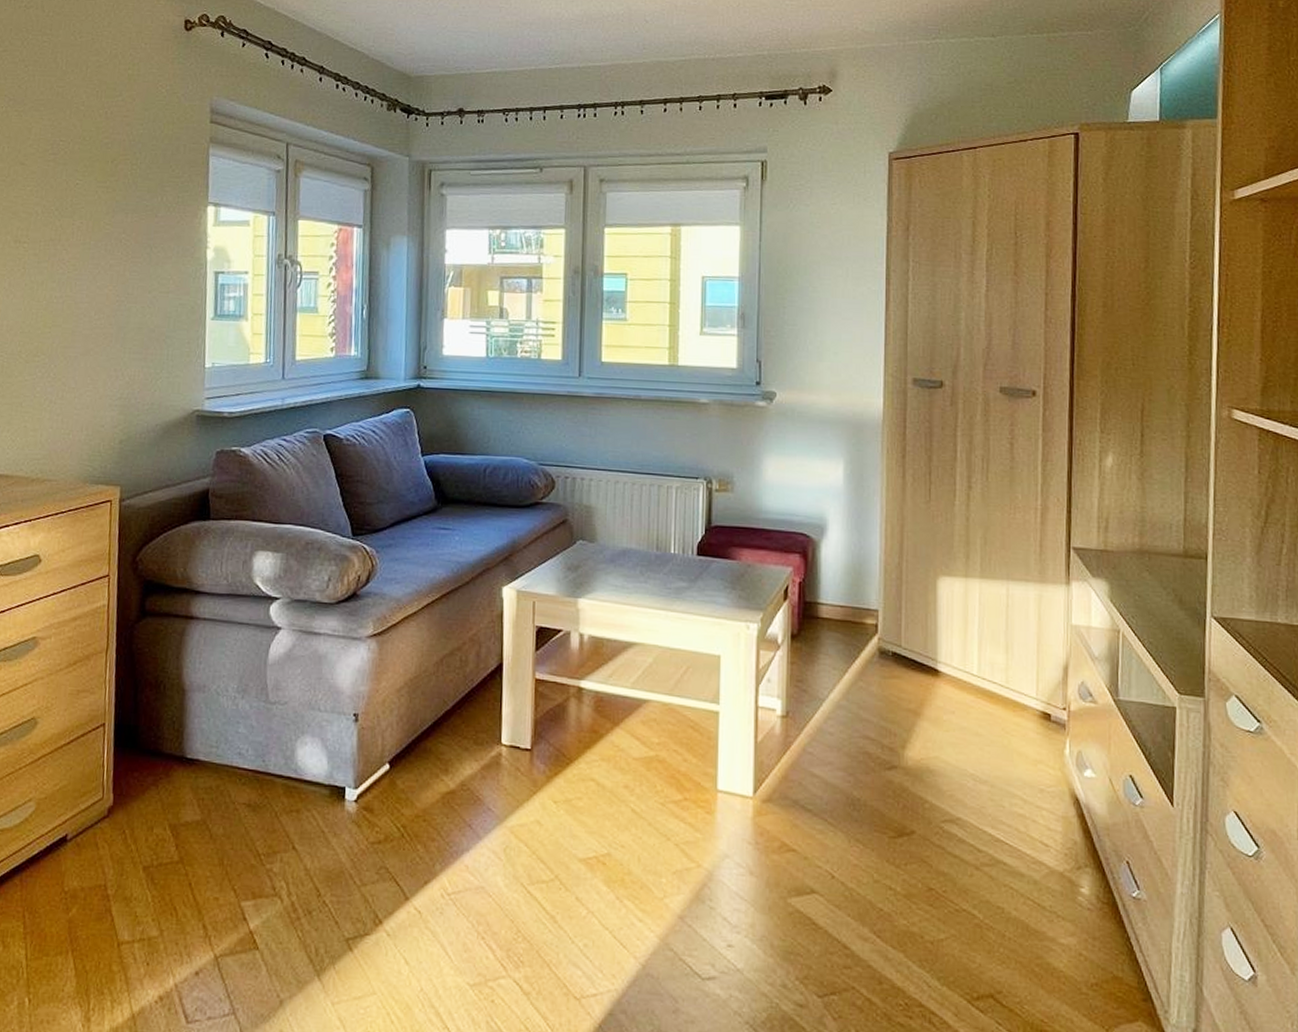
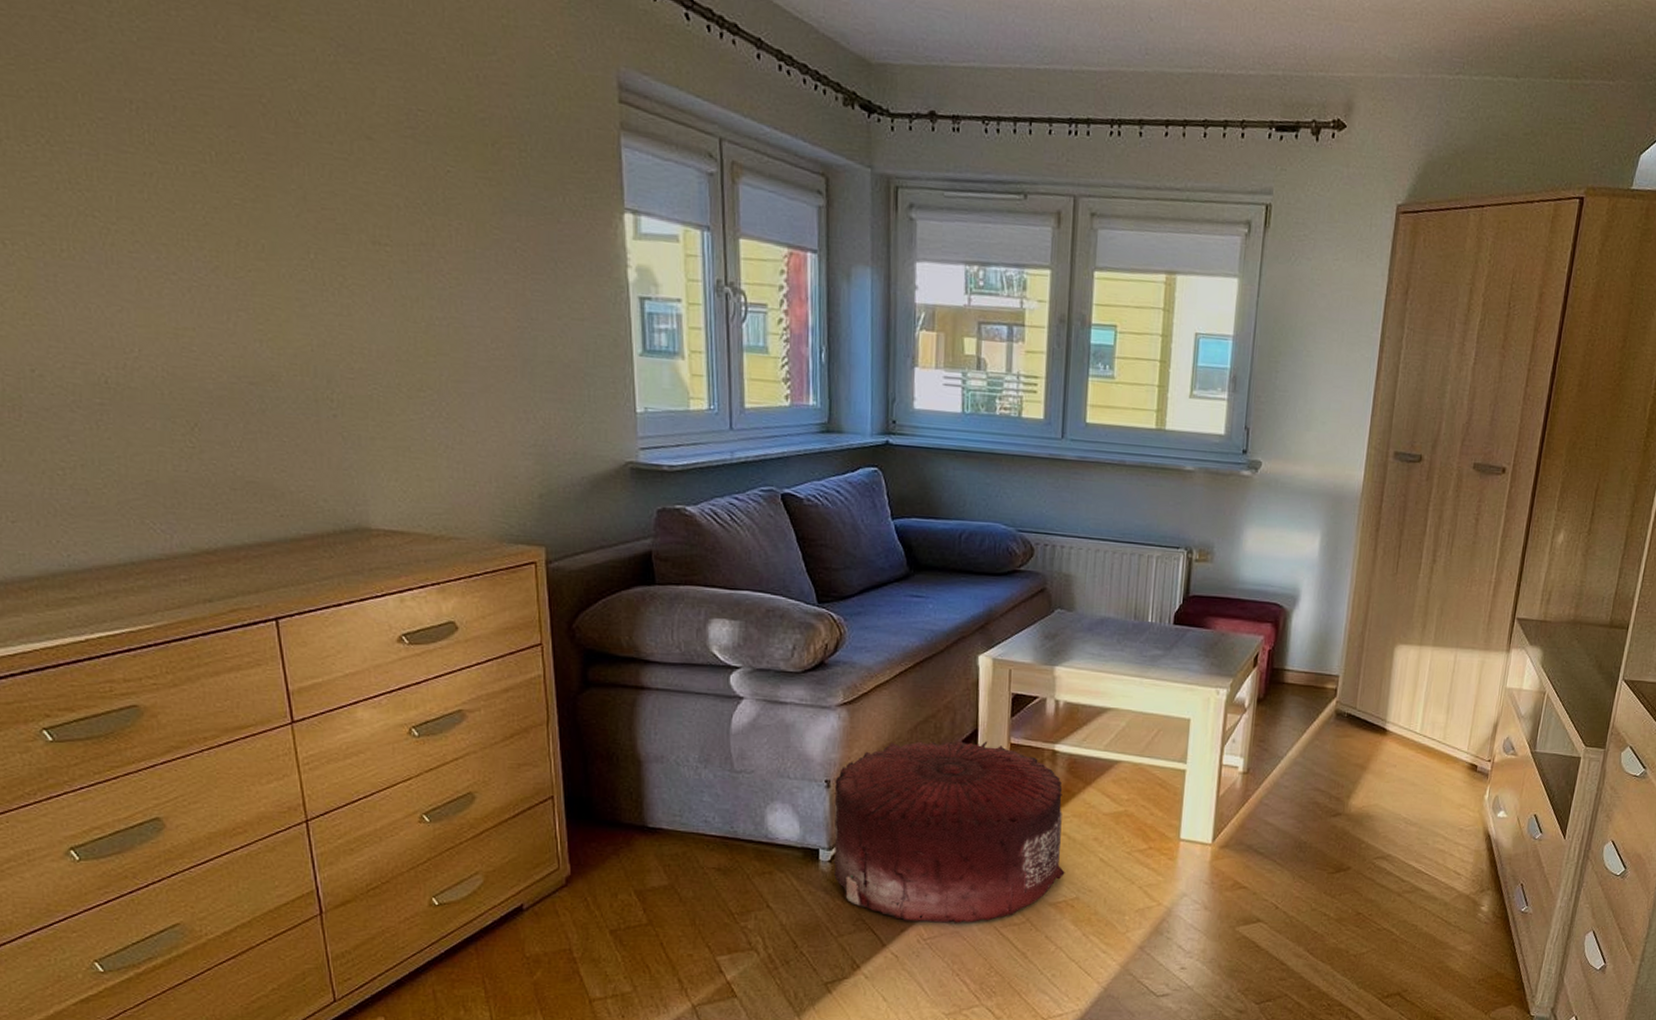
pouf: none [359,674,595,877] -> present [833,741,1065,923]

